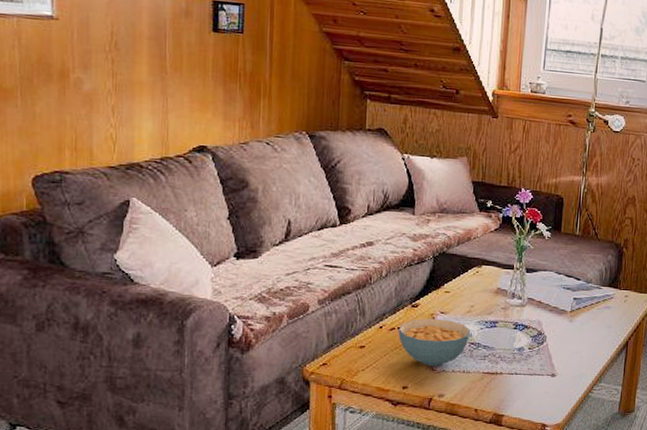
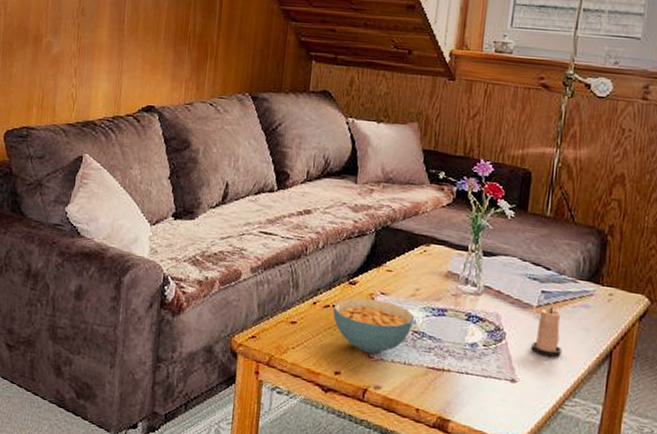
candle: none [567,310,591,353] -> present [531,306,563,358]

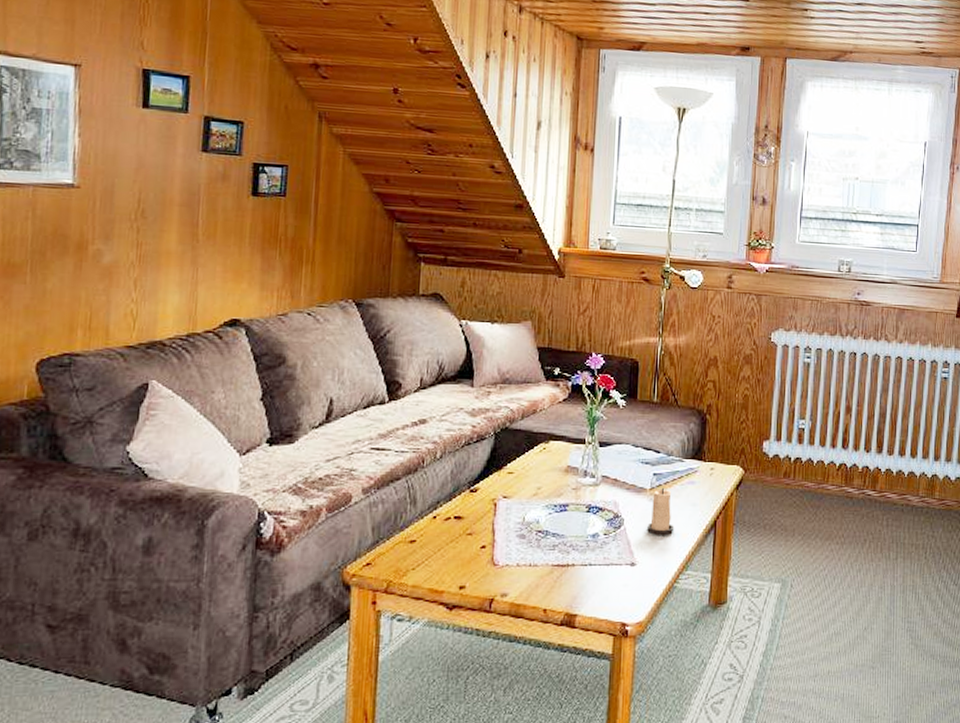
cereal bowl: present [332,297,415,354] -> none [454,504,538,561]

